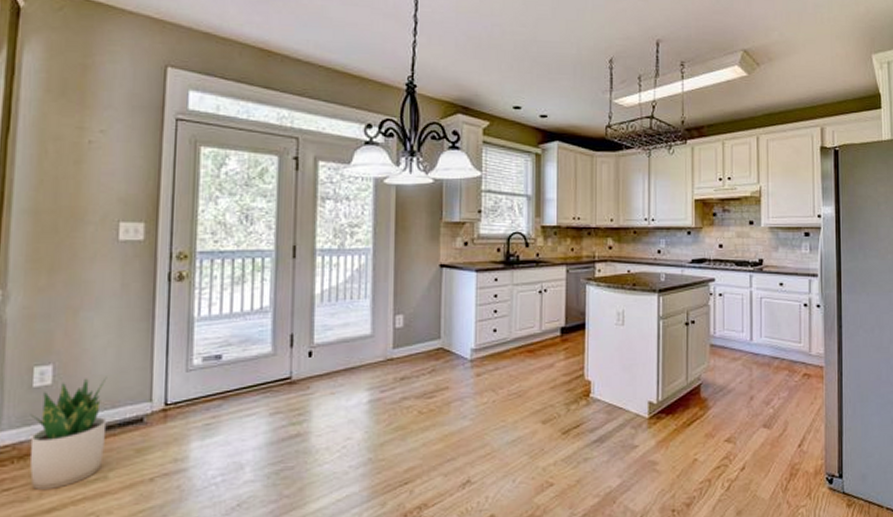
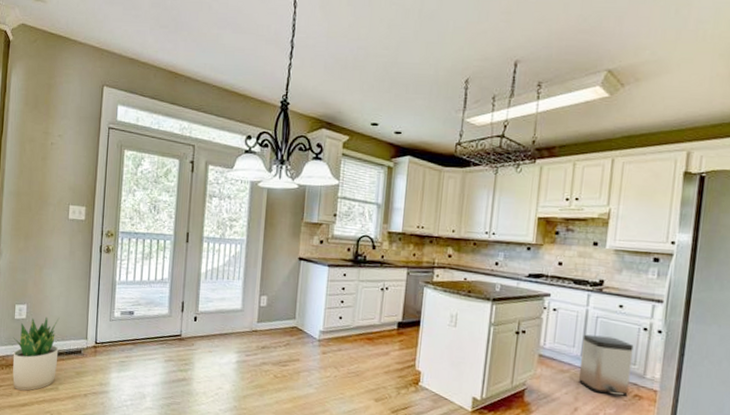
pedal bin: none [750,317,798,377] -> present [579,334,634,396]

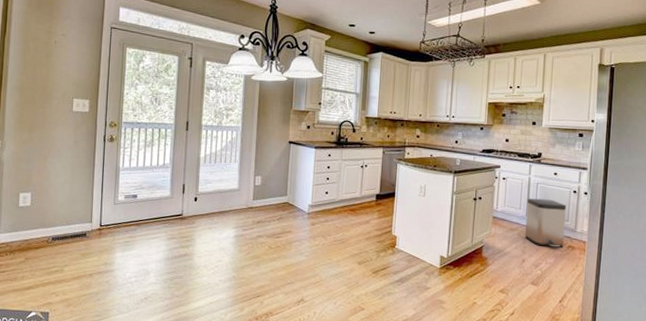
planter: present [12,317,60,391] -> none [16,203,64,275]

